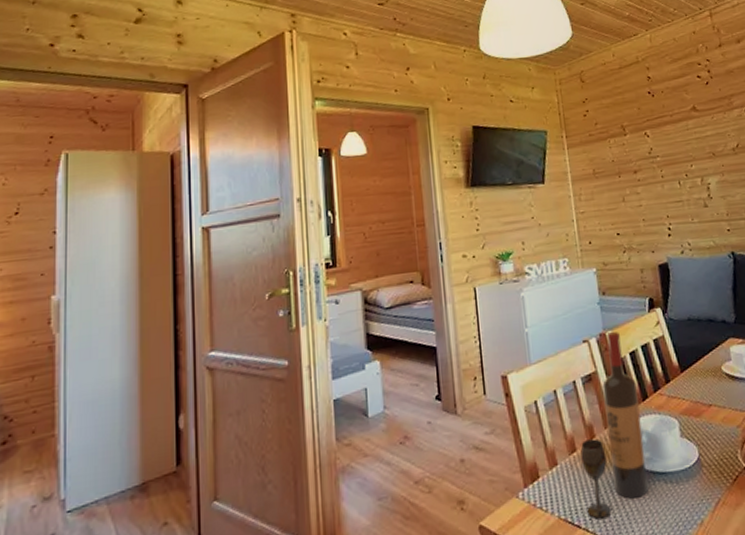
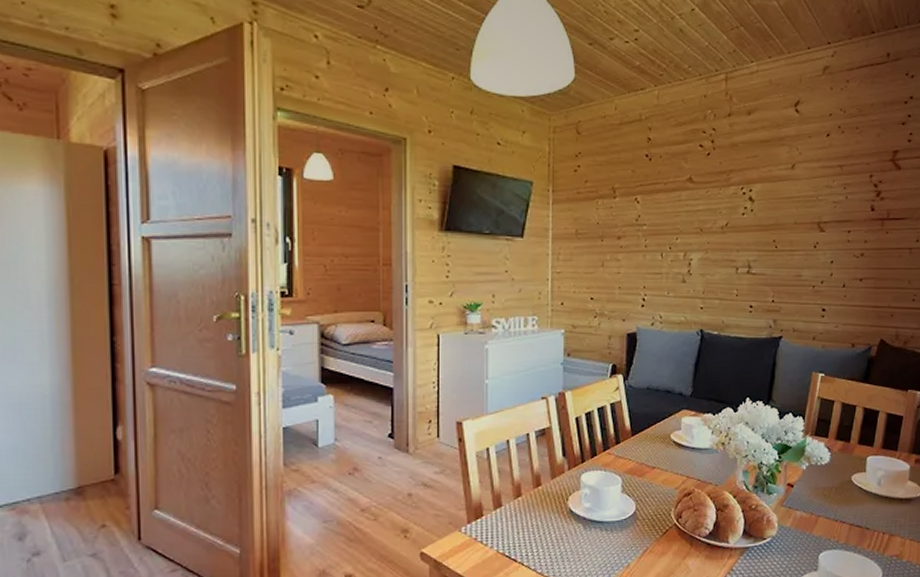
wine glass: present [580,438,612,519] -> none [524,487,549,556]
wine bottle: present [602,332,649,500] -> none [553,392,587,542]

